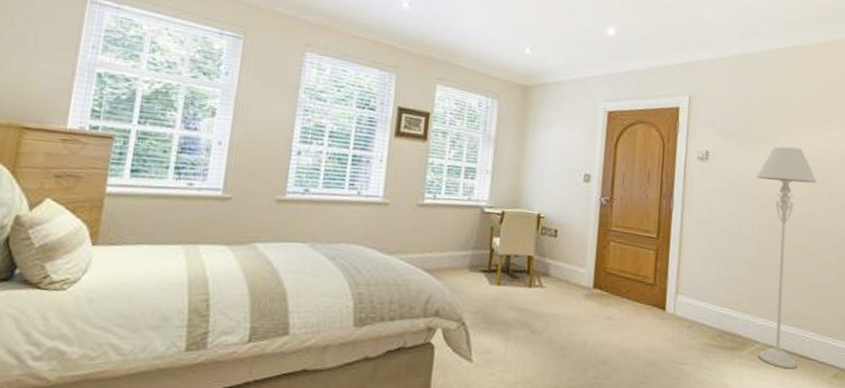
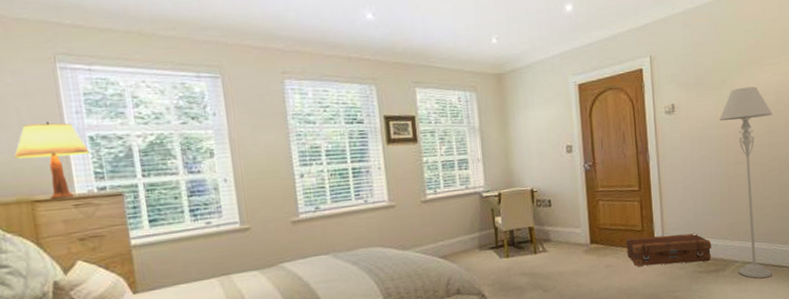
table lamp: none [19,50,94,131] -> present [14,122,90,200]
suitcase: none [632,289,731,336] -> present [625,233,712,267]

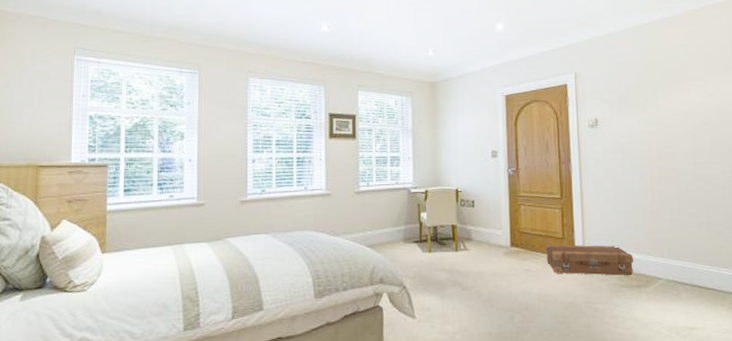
table lamp: present [14,122,90,200] -> none [31,102,88,167]
floor lamp: present [719,86,773,279] -> none [643,106,699,300]

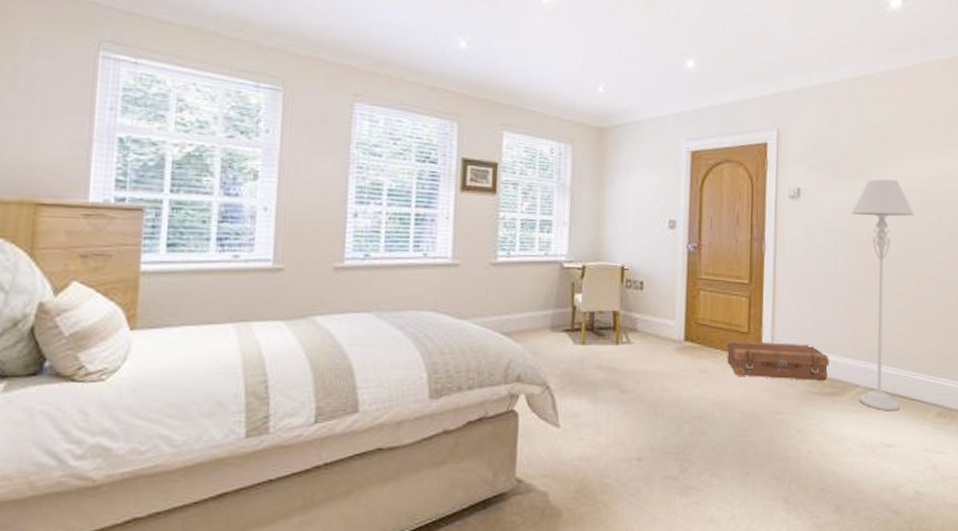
floor lamp: none [643,106,699,300] -> present [852,179,914,411]

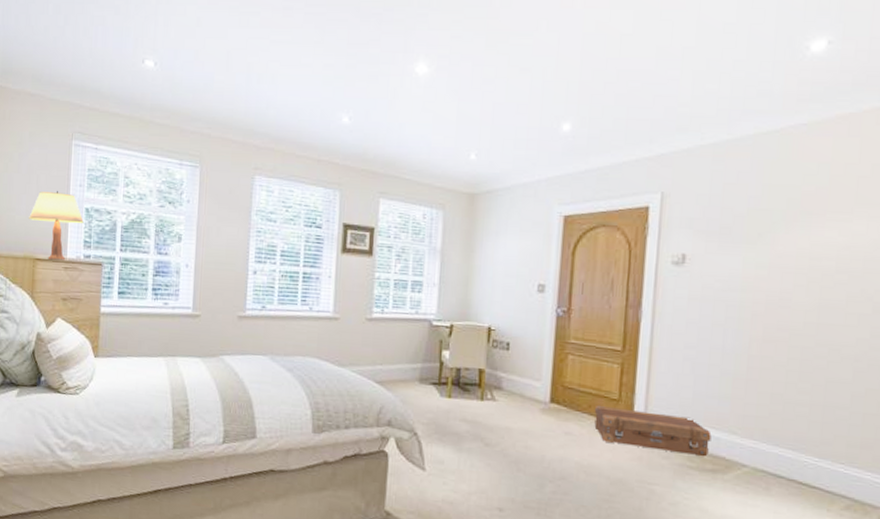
table lamp: none [28,115,116,206] -> present [29,191,84,261]
floor lamp: present [852,179,914,411] -> none [745,245,829,497]

